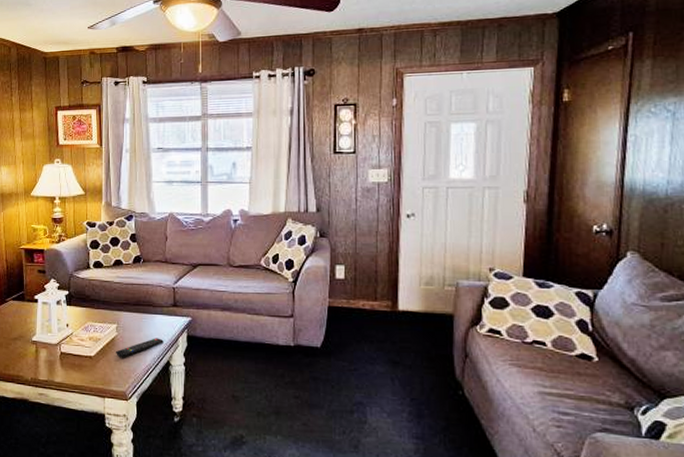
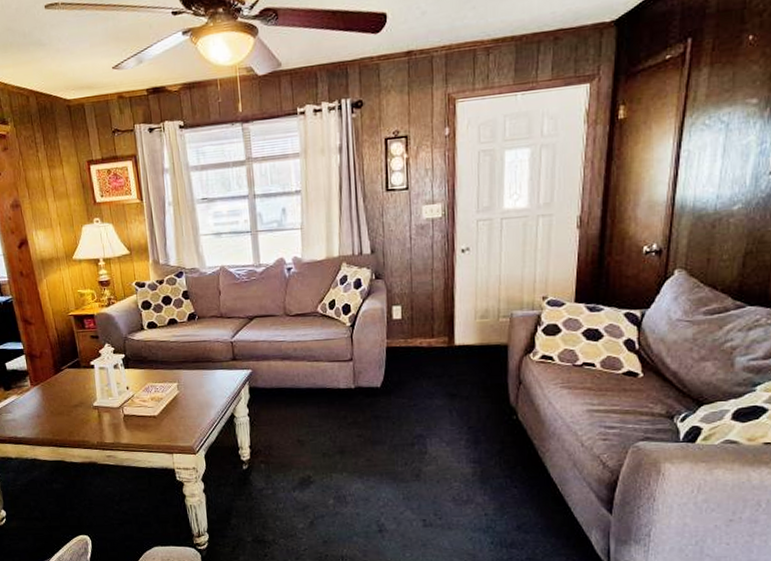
remote control: present [115,338,164,358] -> none [178,392,226,415]

